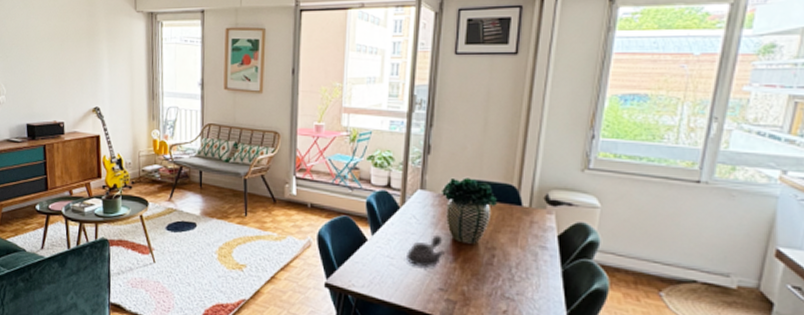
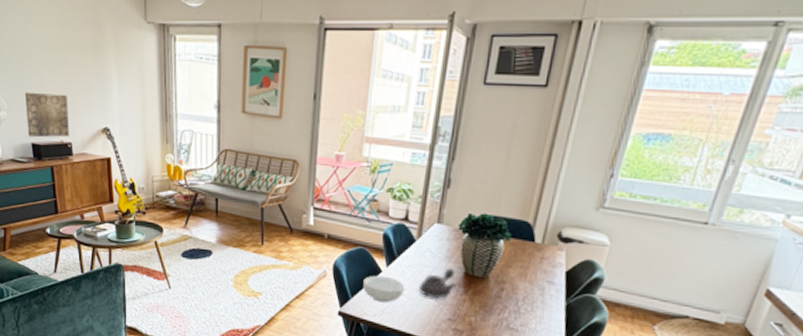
wall art: none [22,77,63,119] -> present [24,92,70,138]
cereal bowl: none [349,244,391,273] -> present [363,275,405,303]

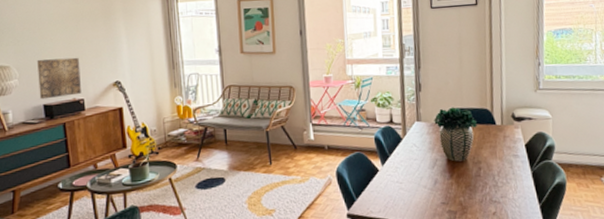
cereal bowl: present [363,275,405,303] -> none [364,174,401,199]
teapot: present [419,269,456,299] -> none [412,158,442,187]

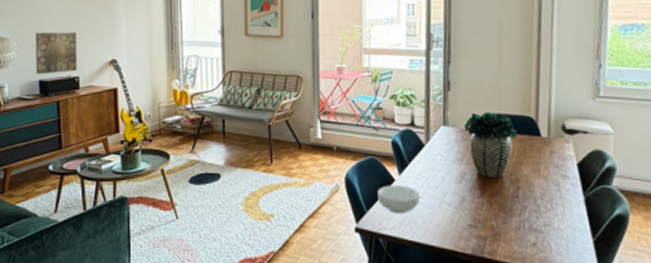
cereal bowl: none [364,174,401,199] -> present [377,184,420,214]

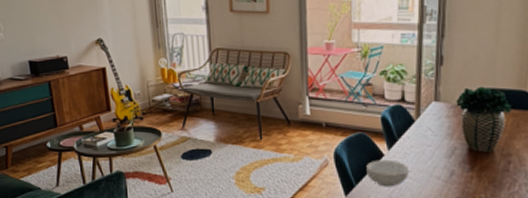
wall art: present [35,31,78,75] -> none [19,11,65,55]

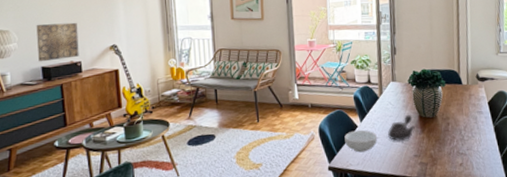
wall art: none [19,11,65,55] -> present [36,22,79,62]
teapot: none [424,146,461,178] -> present [388,115,415,141]

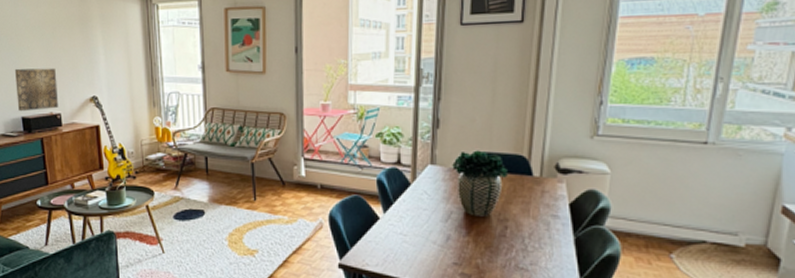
cereal bowl: present [344,129,377,153] -> none [361,223,404,251]
teapot: present [388,115,415,141] -> none [420,210,457,243]

